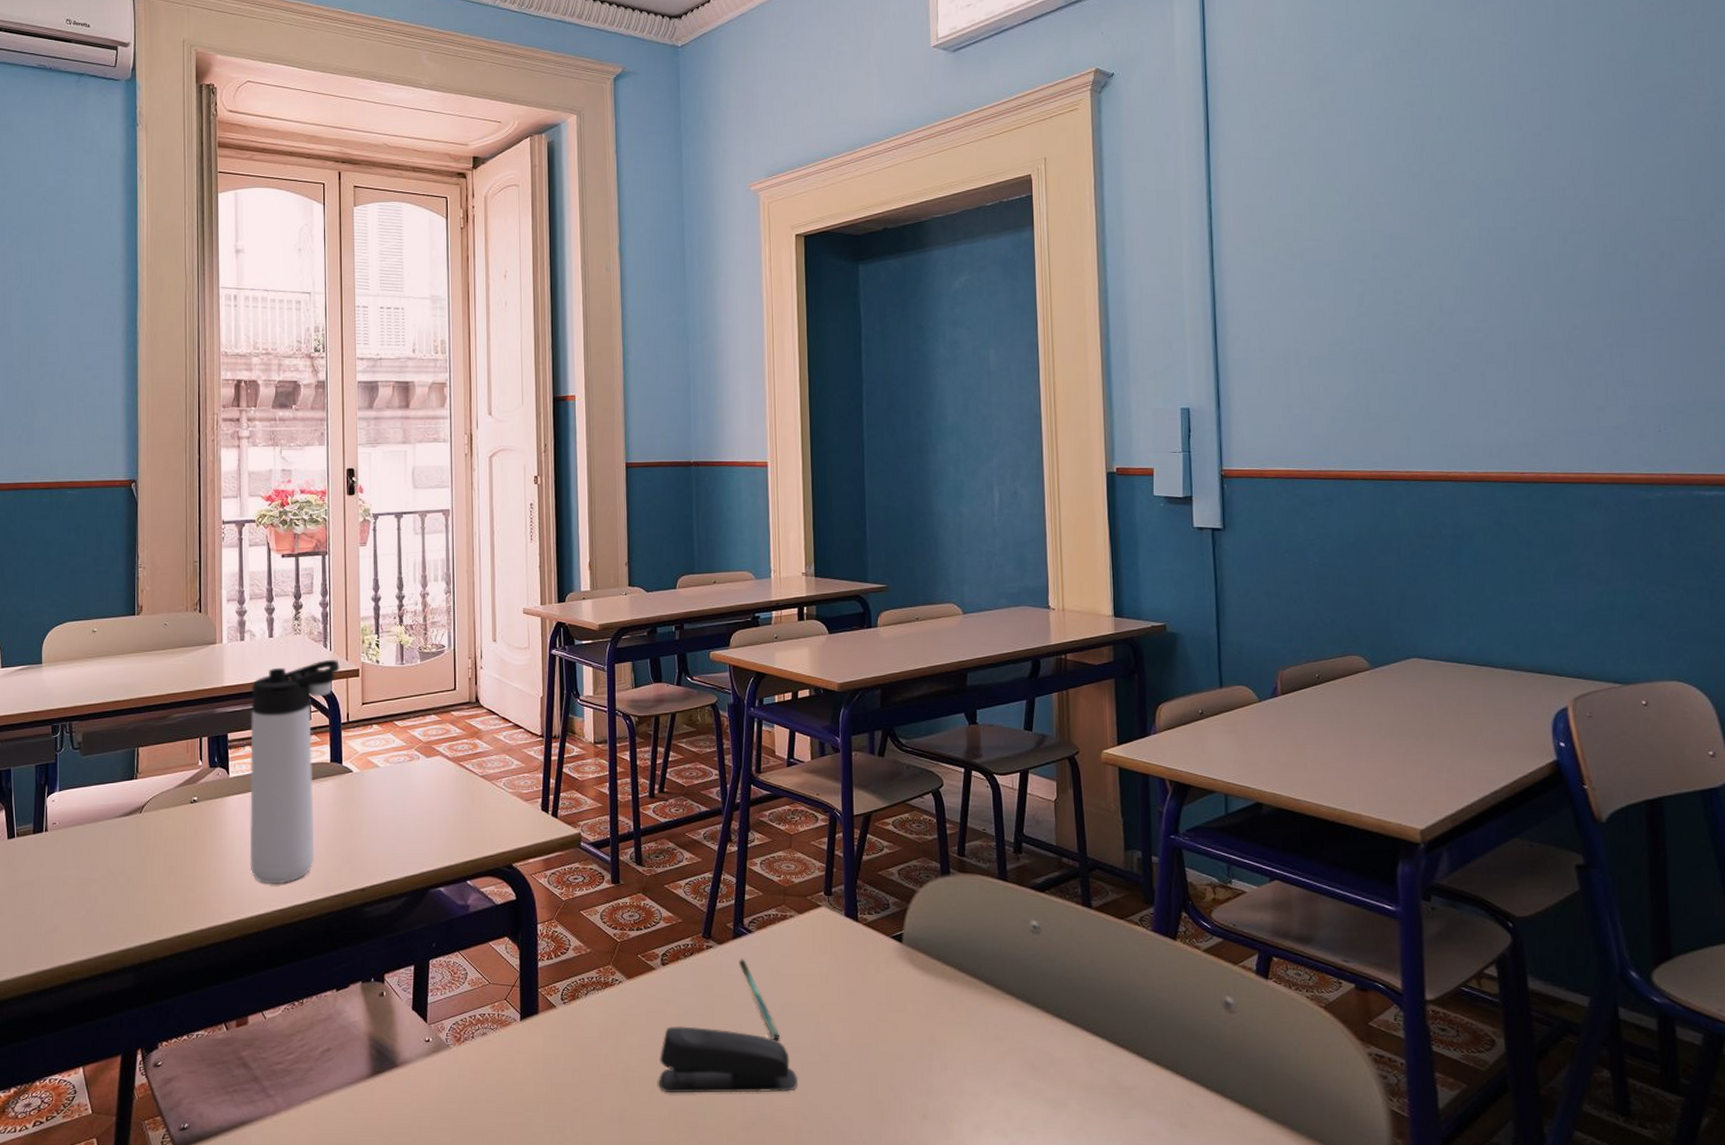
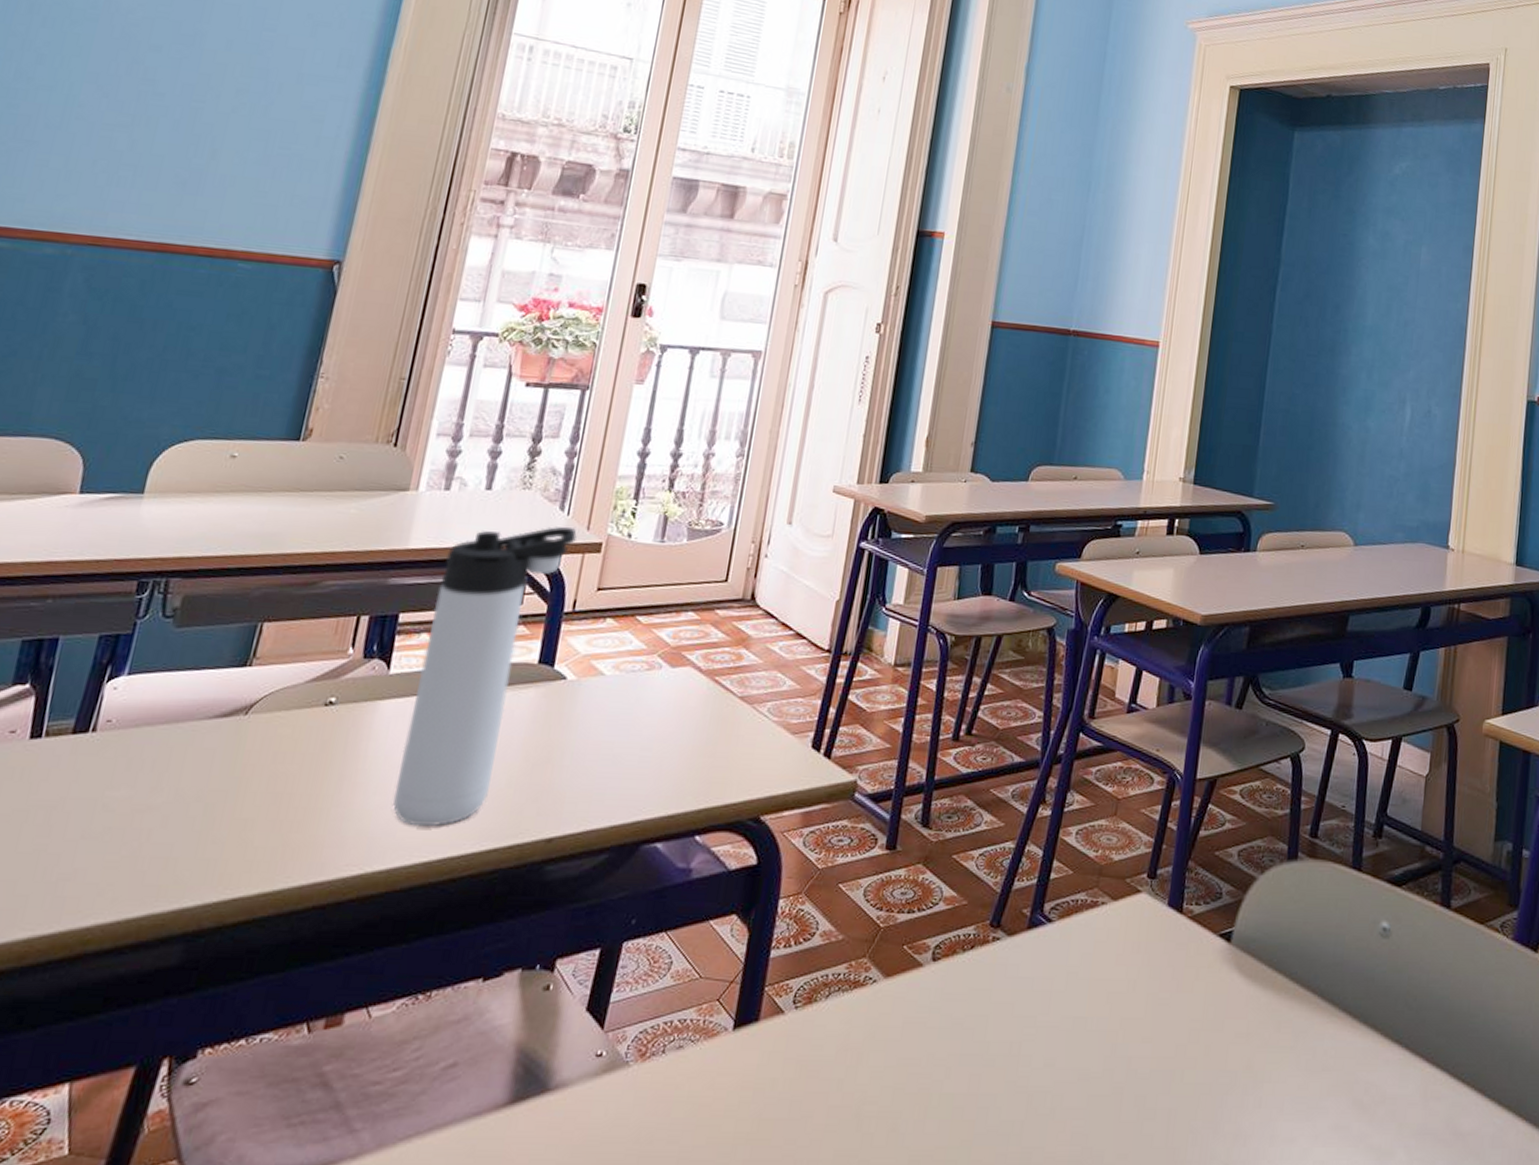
stapler: present [658,1026,799,1093] -> none [901,1043,1081,1135]
pen: present [739,959,780,1040] -> none [1029,956,1067,1065]

